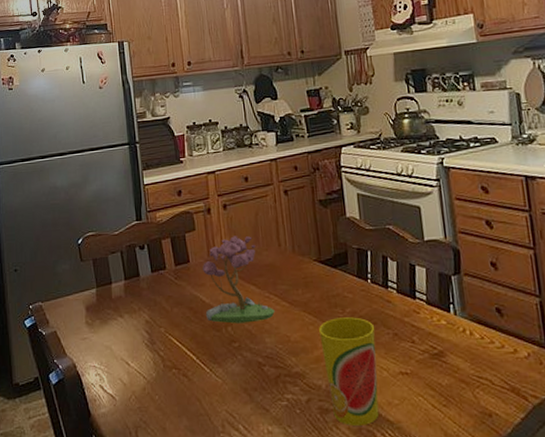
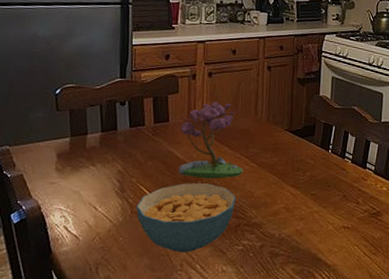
cereal bowl: none [168,329,272,411] -> present [136,183,236,252]
cup: present [319,317,379,426] -> none [280,179,329,267]

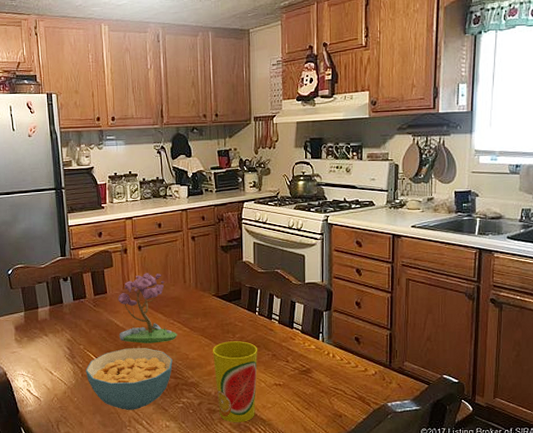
cup: none [280,179,329,267] -> present [213,341,258,422]

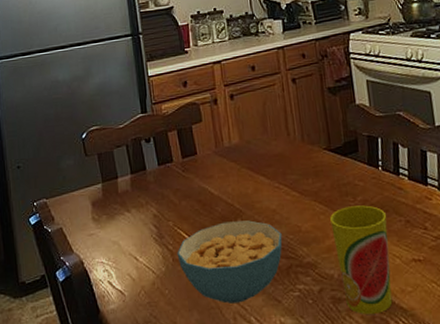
flower arrangement: present [117,273,177,344] -> none [209,126,285,215]

